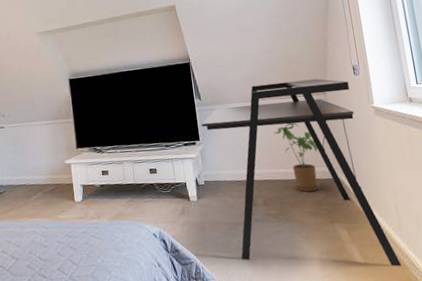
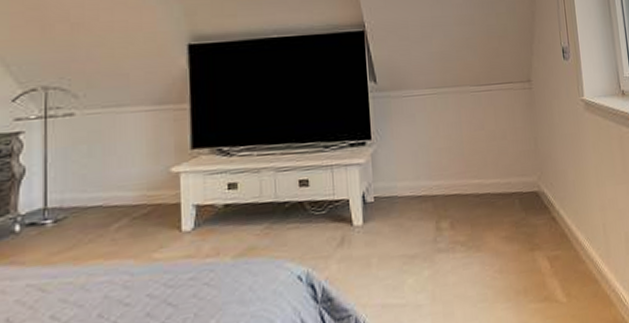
desk: present [201,78,402,267] -> none [374,61,609,308]
house plant: present [273,122,320,192] -> none [467,117,519,210]

